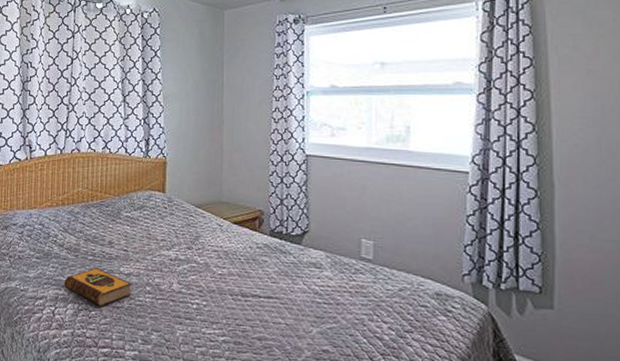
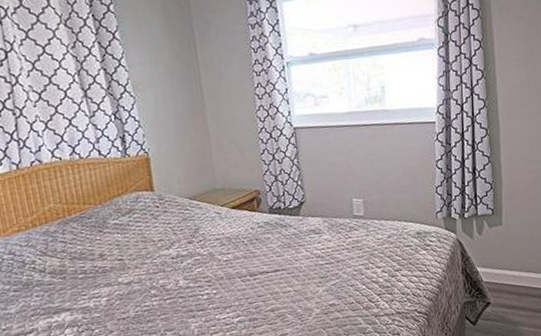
hardback book: present [64,267,131,307] -> none [55,284,136,323]

